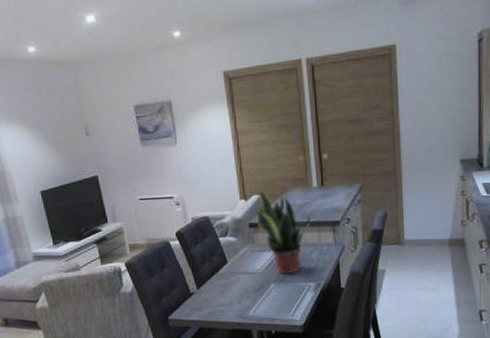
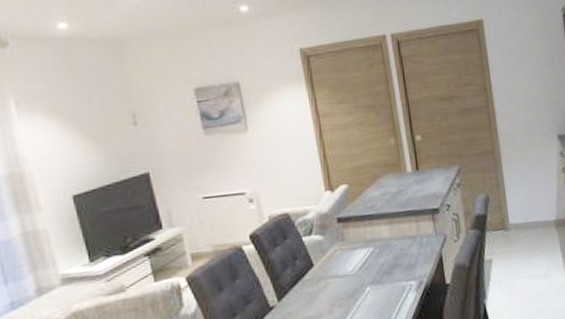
potted plant: present [257,190,311,275] -> none [346,178,407,275]

